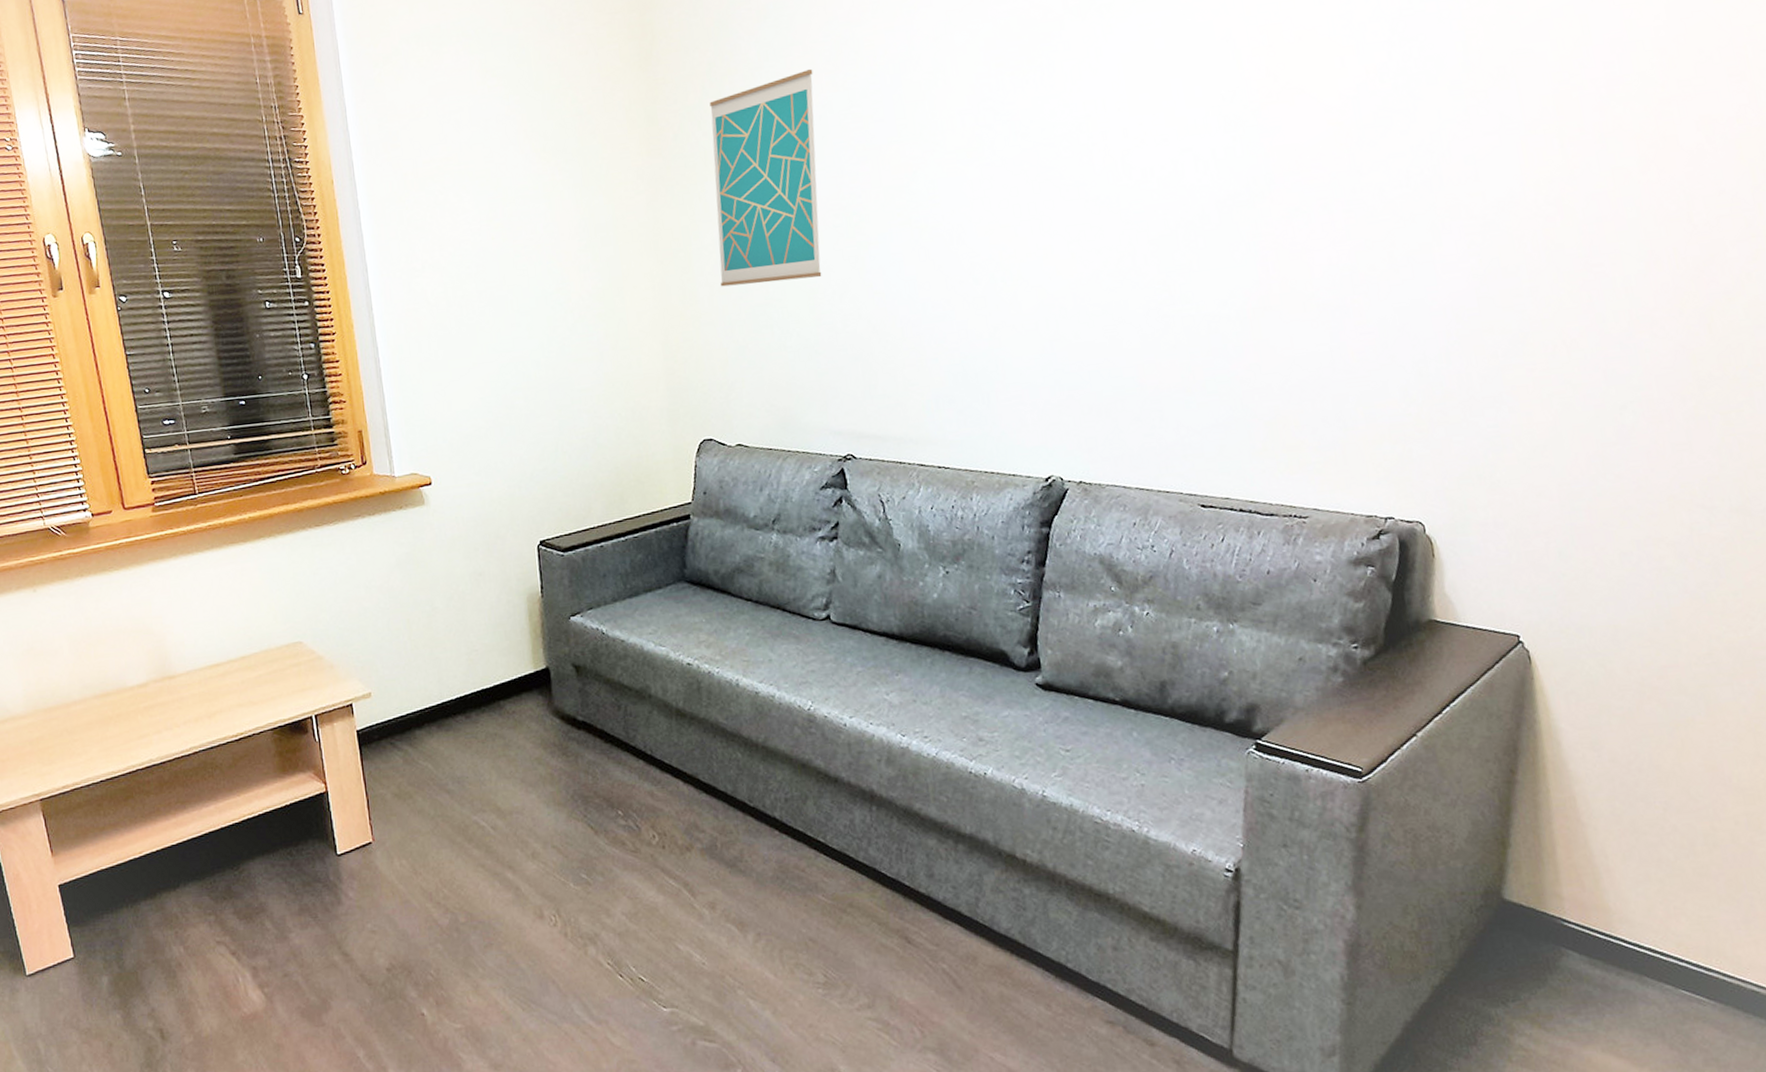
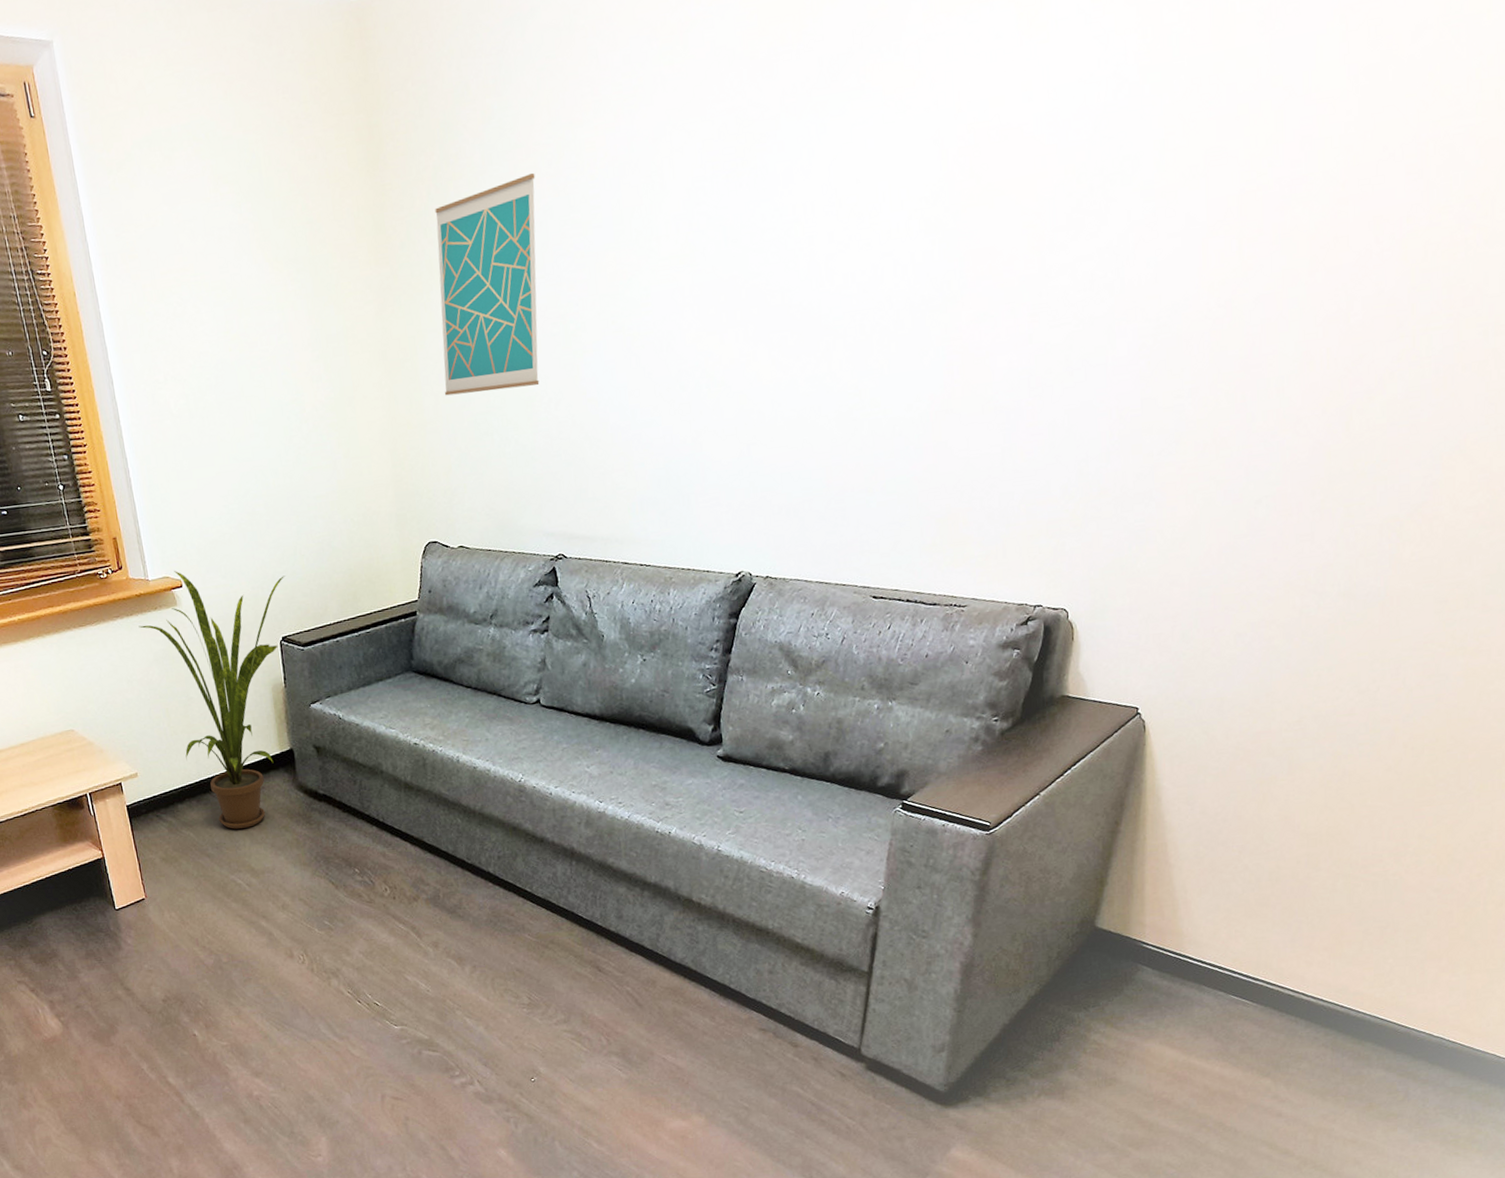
house plant: none [381,467,545,761] -> present [138,571,285,829]

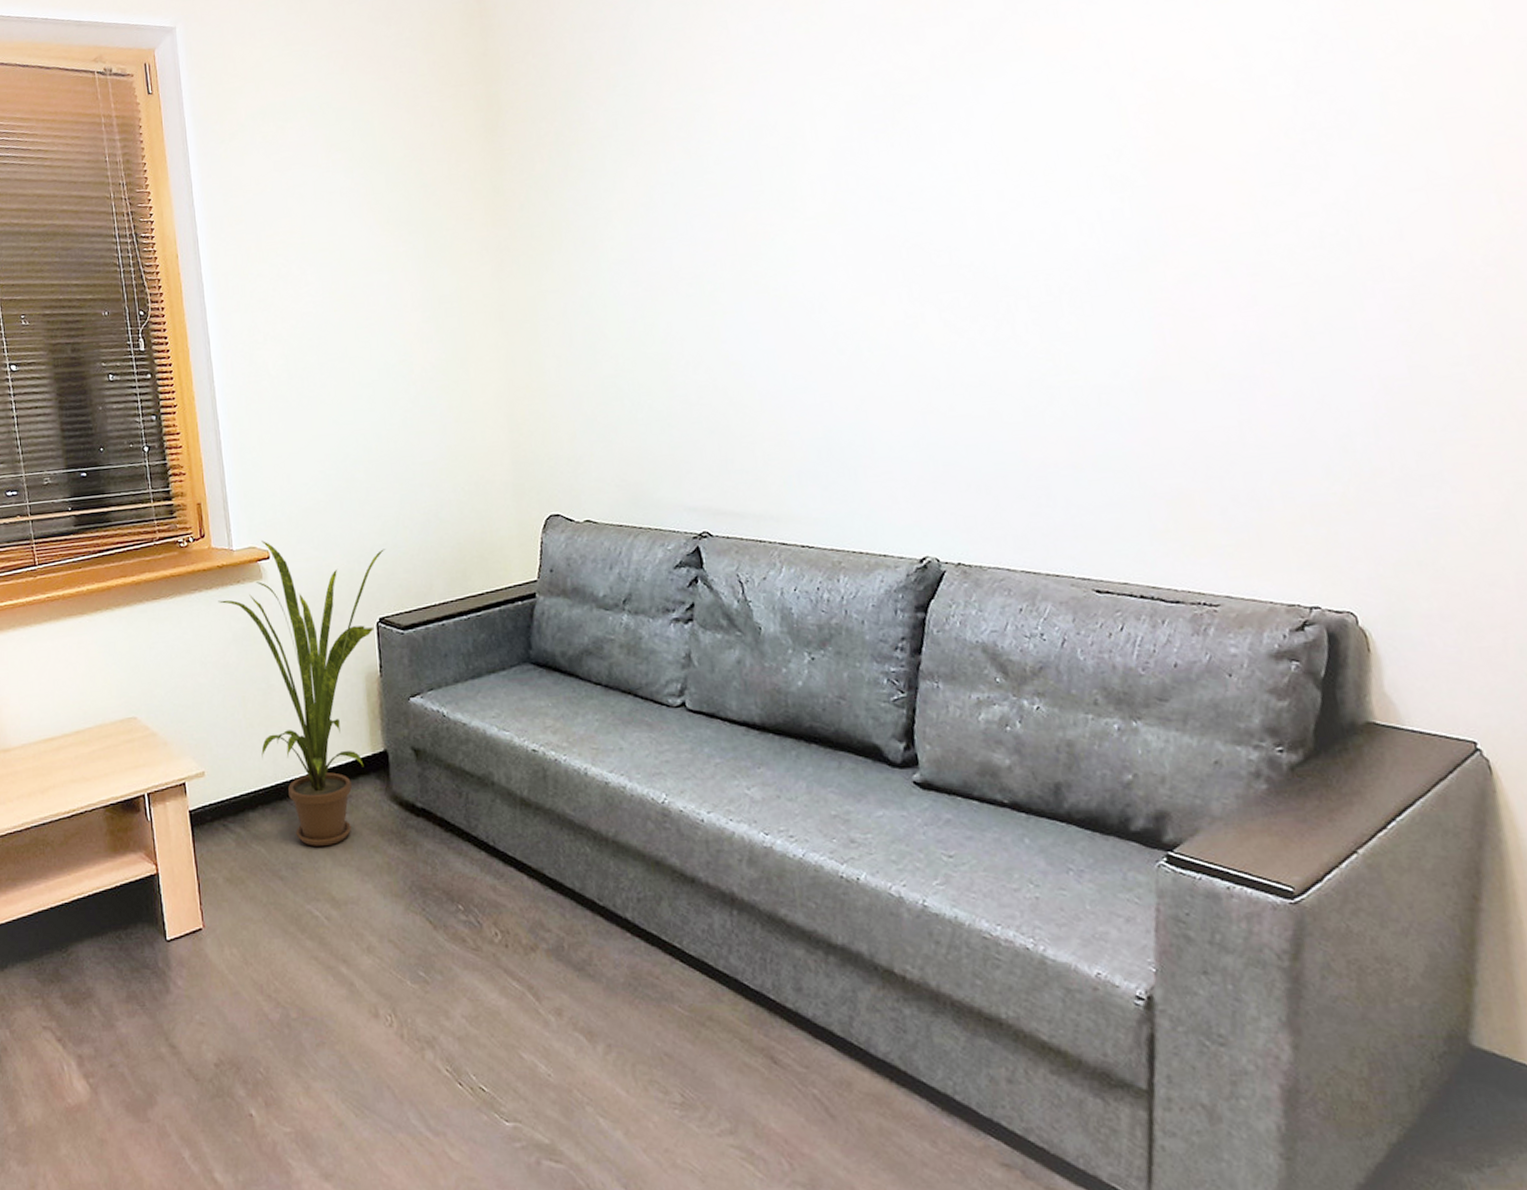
wall art: present [435,172,540,396] -> none [557,136,675,358]

